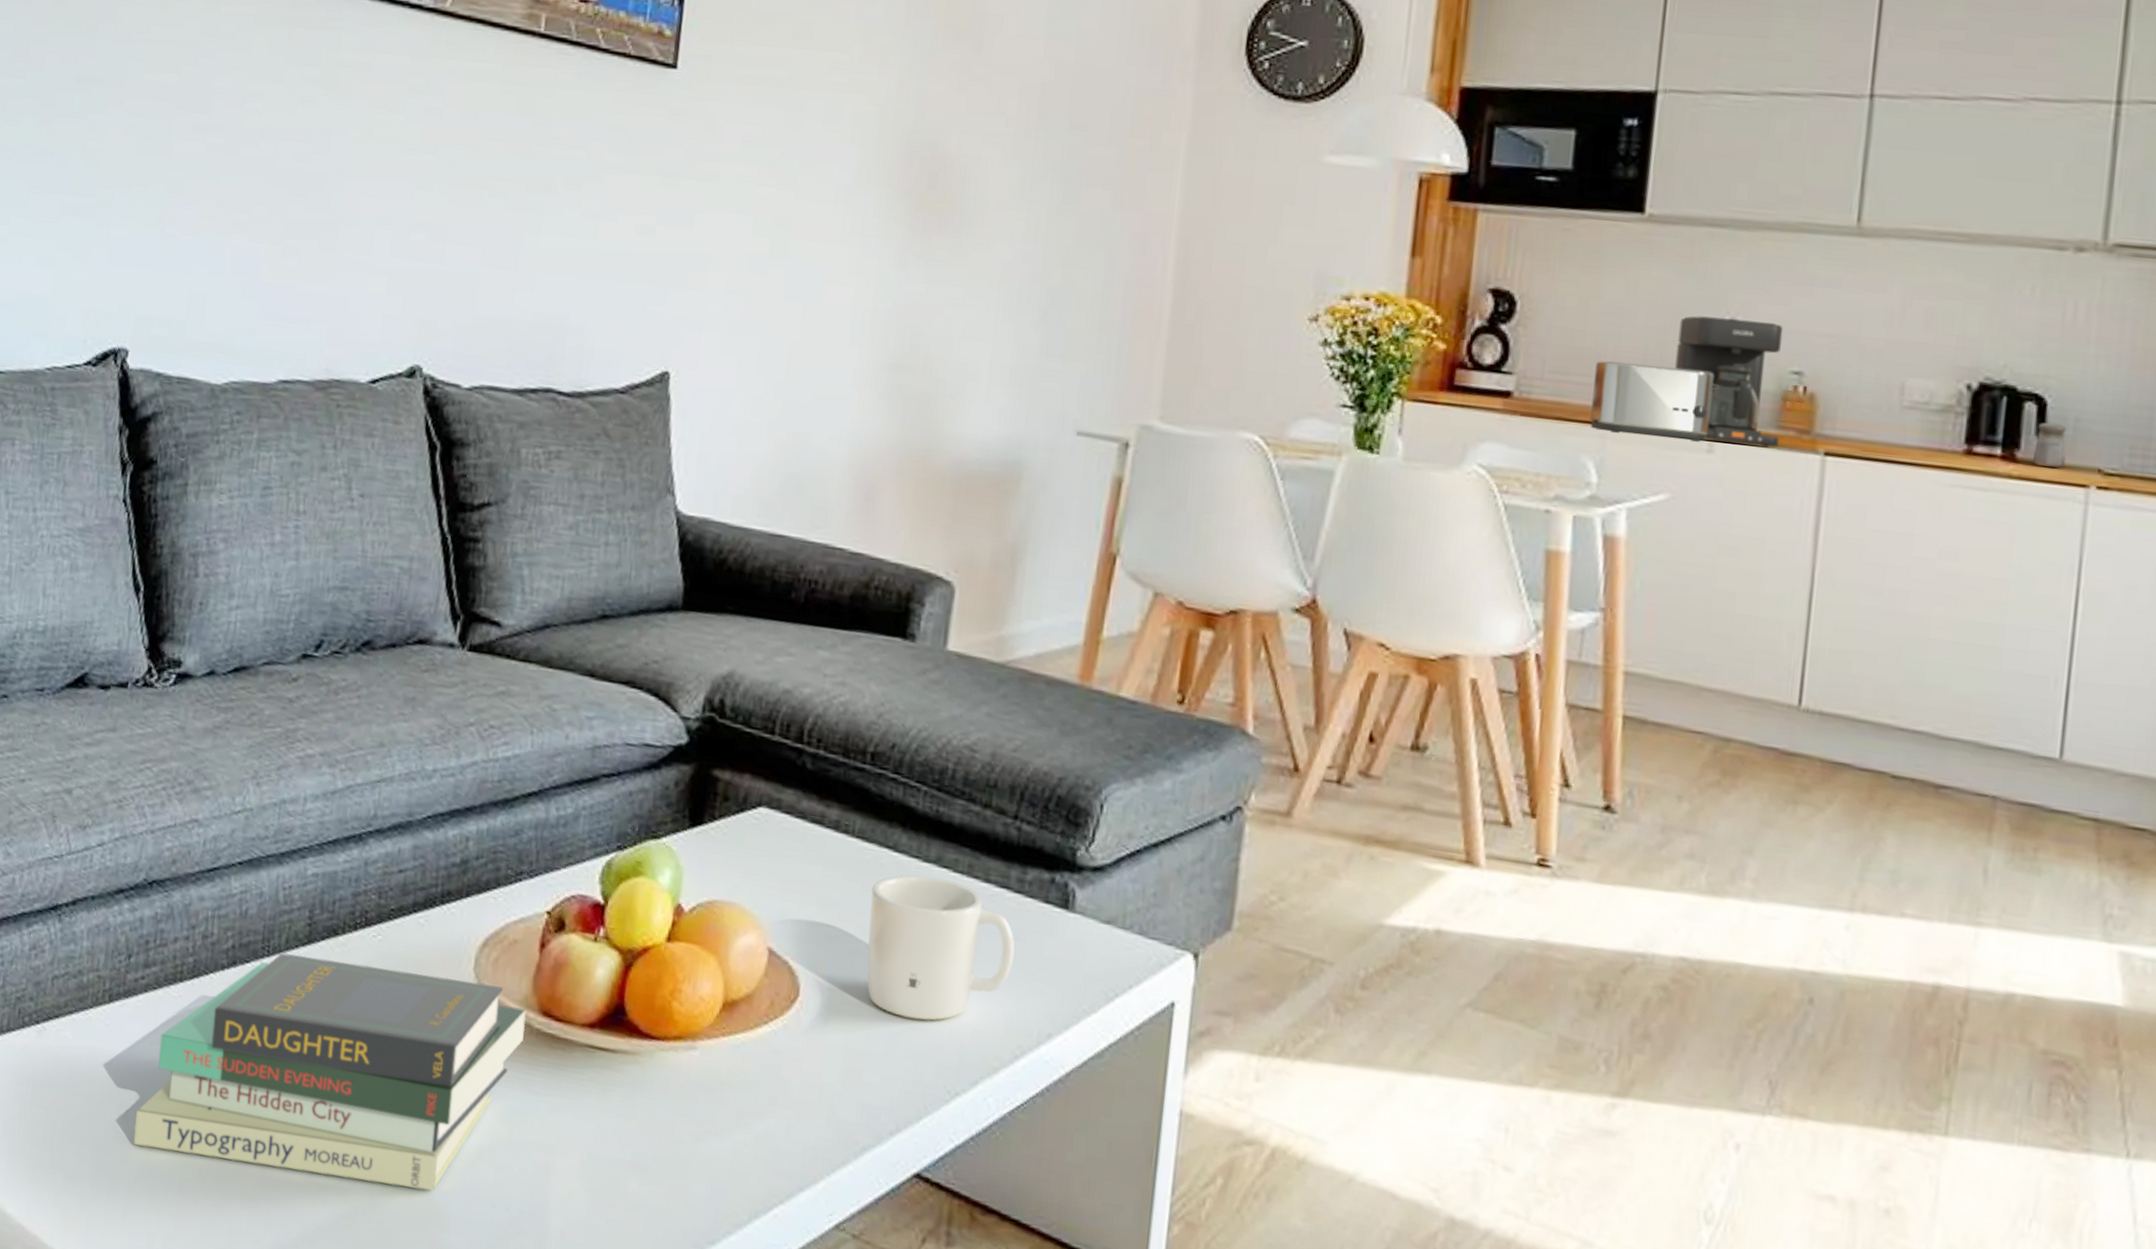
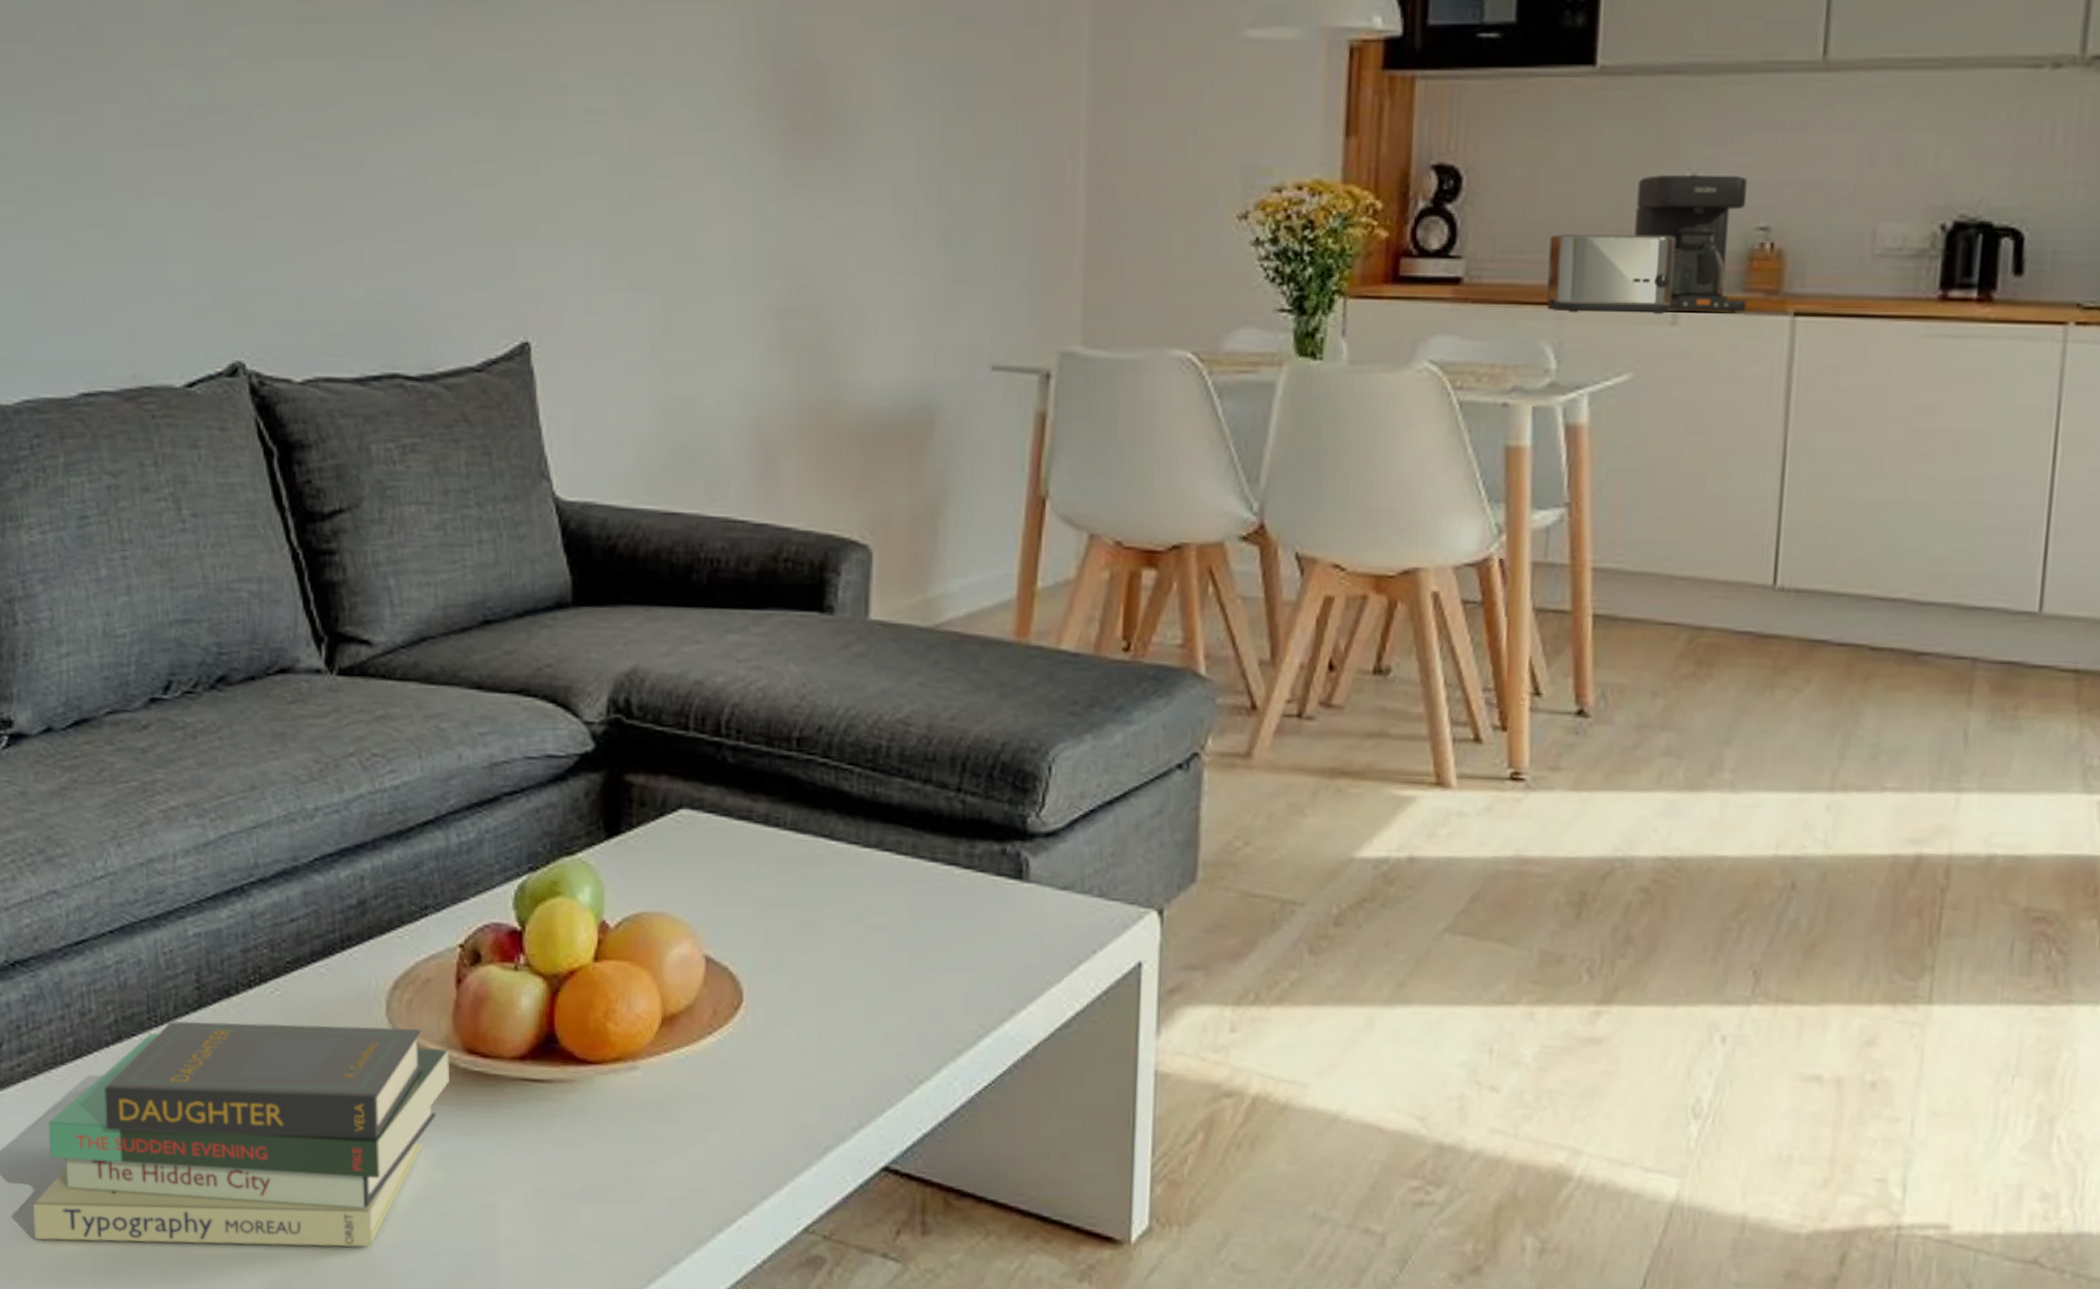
mug: present [866,875,1015,1021] -> none [810,862,969,1011]
salt shaker: present [2033,422,2067,468] -> none [2010,258,2045,307]

